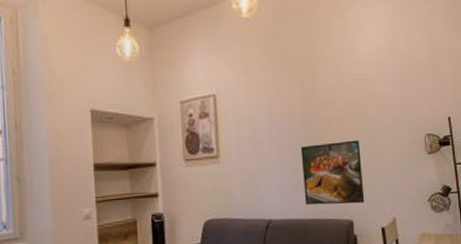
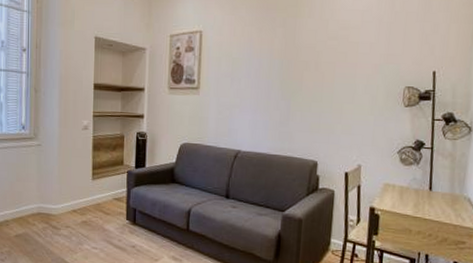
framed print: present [300,140,365,206] -> none [273,85,335,147]

